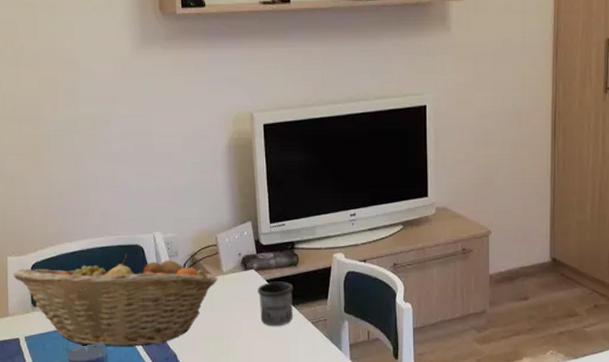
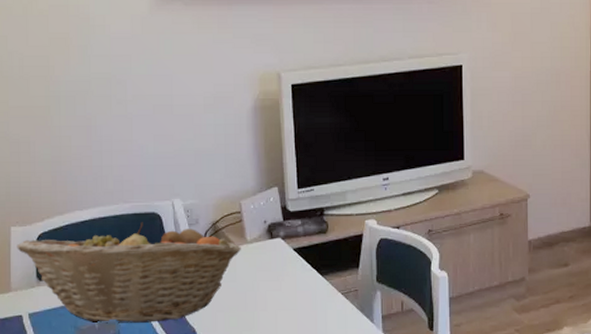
mug: present [257,281,294,326] -> none [284,250,323,298]

